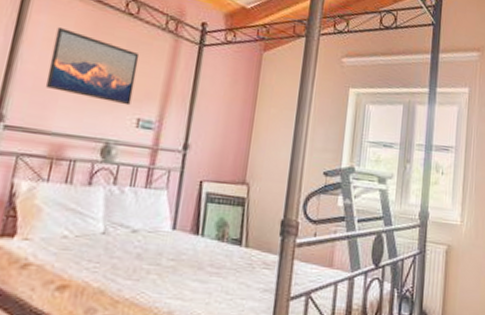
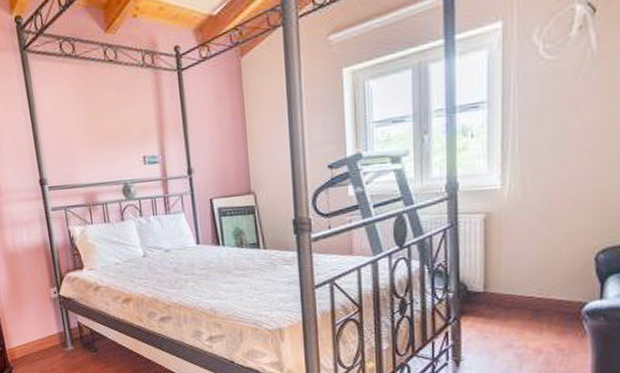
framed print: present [45,26,140,106] -> none [58,92,134,149]

